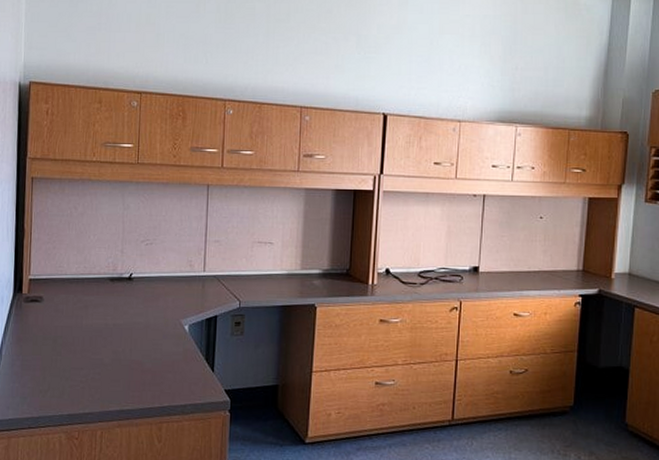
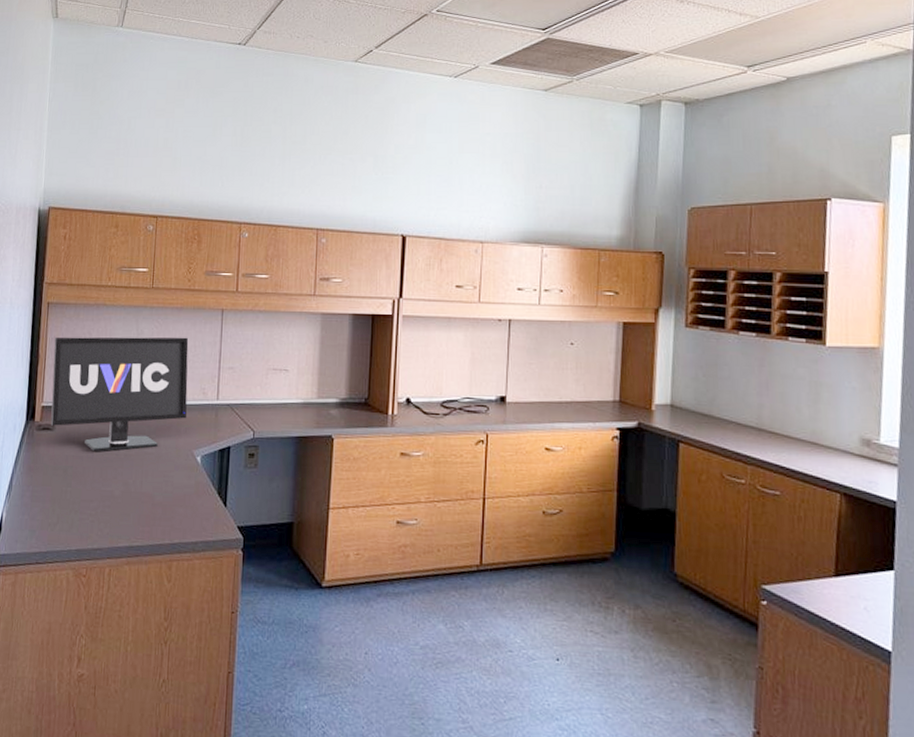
monitor: none [38,211,175,323] -> present [50,337,189,452]

